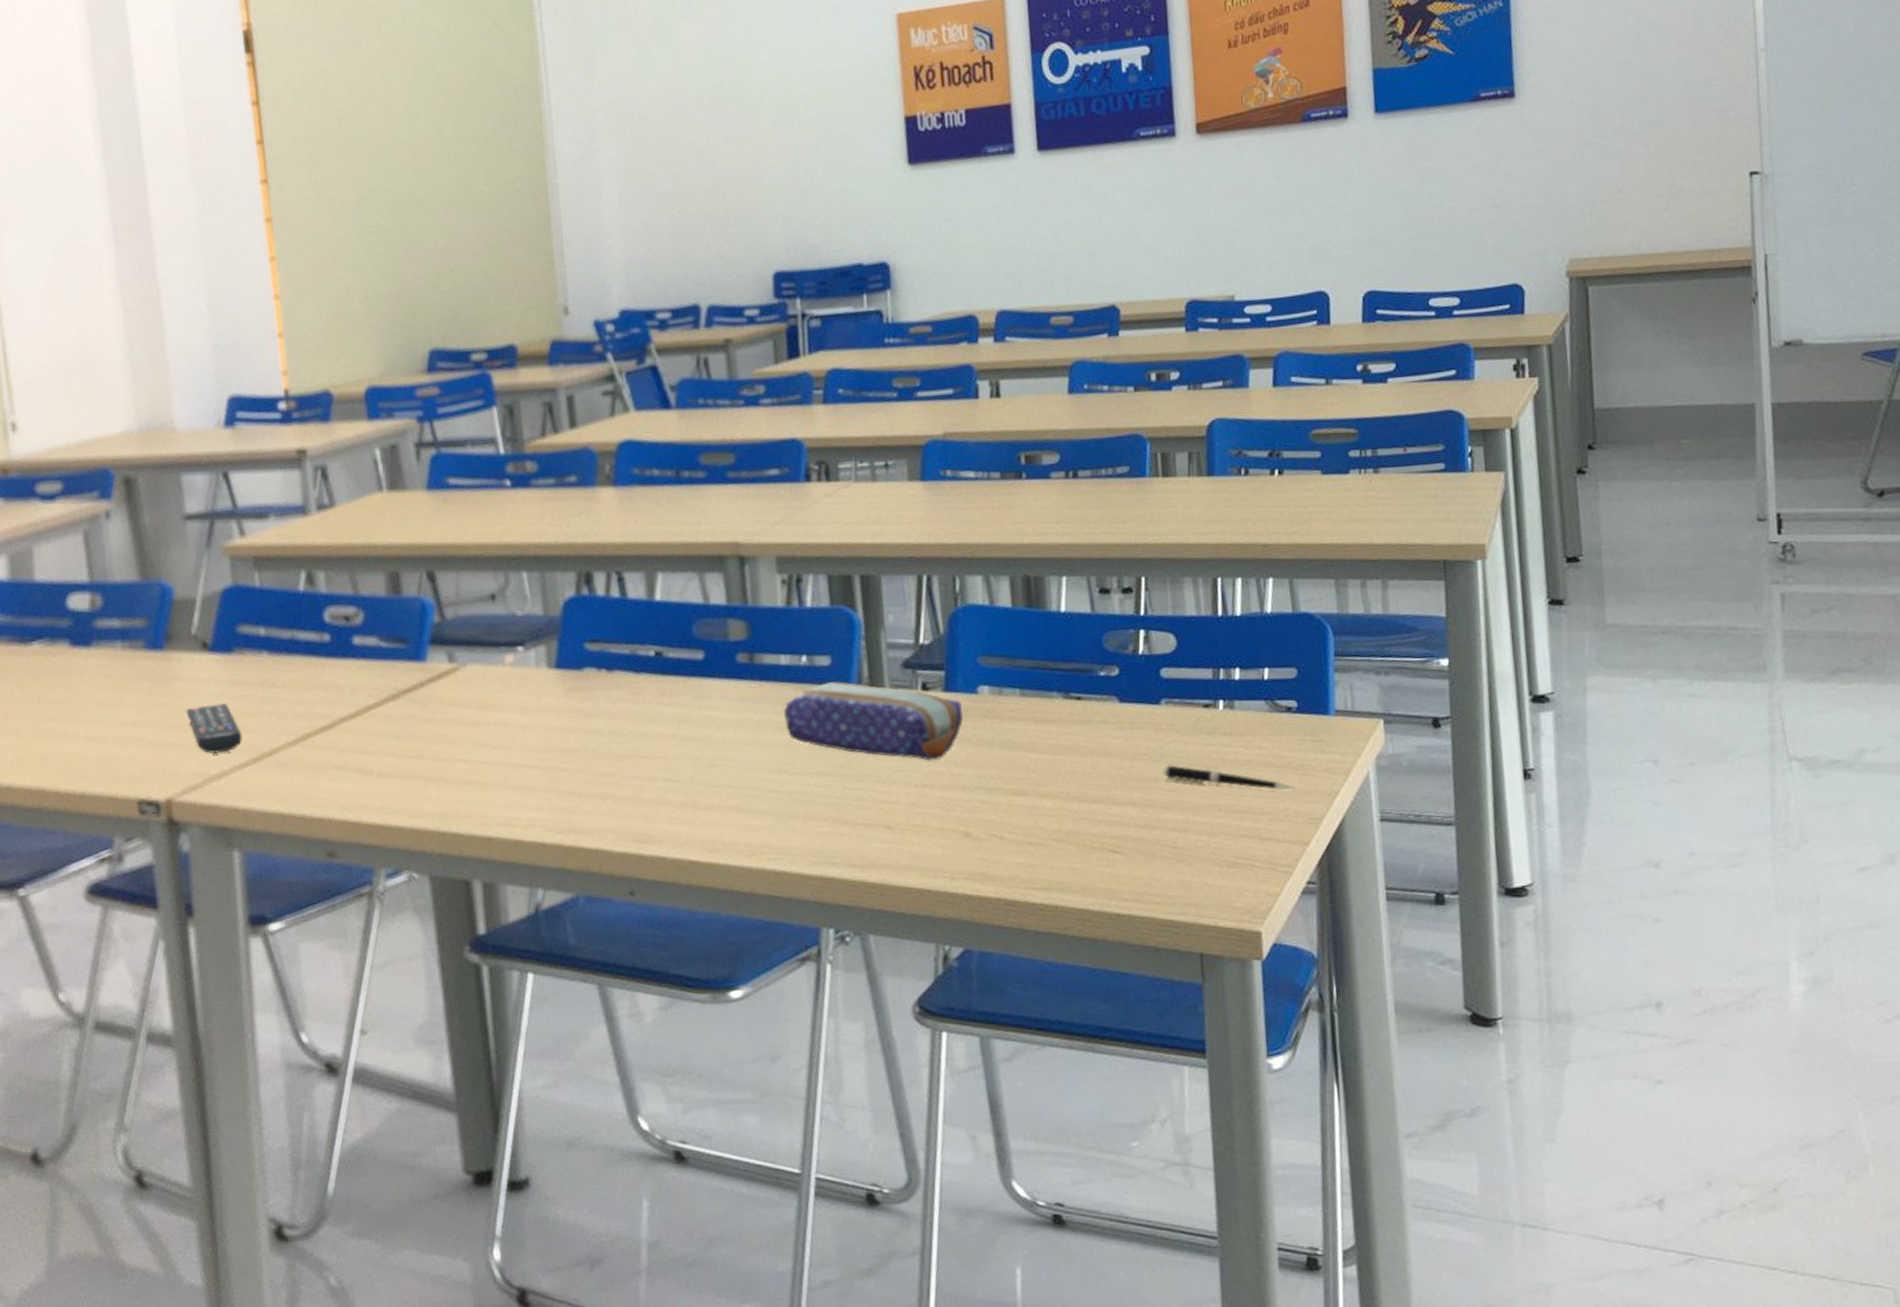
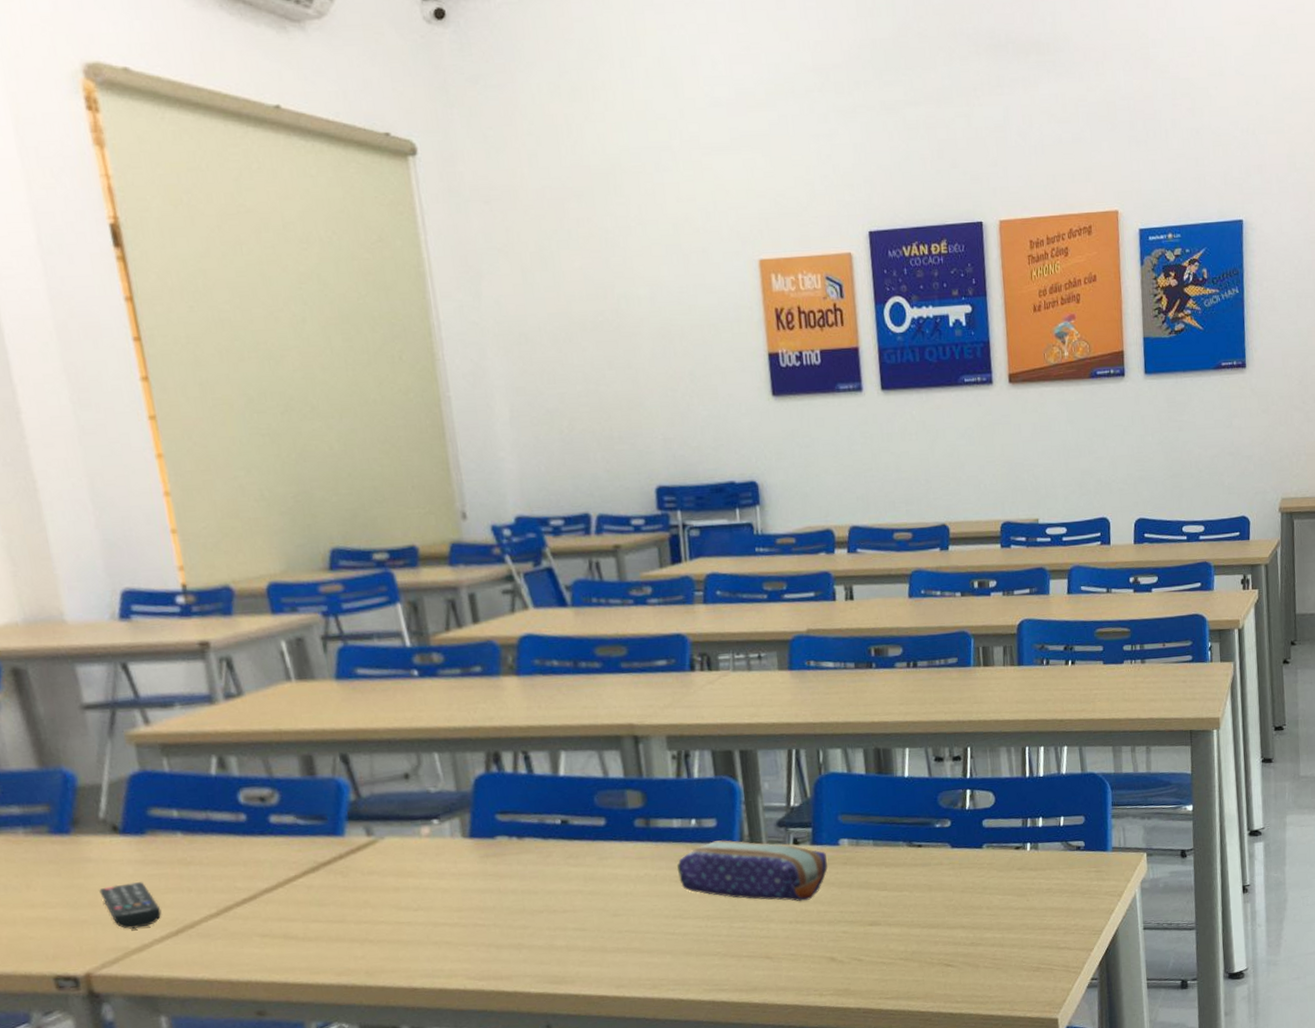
pen: present [1163,765,1295,790] -> none [985,895,1082,911]

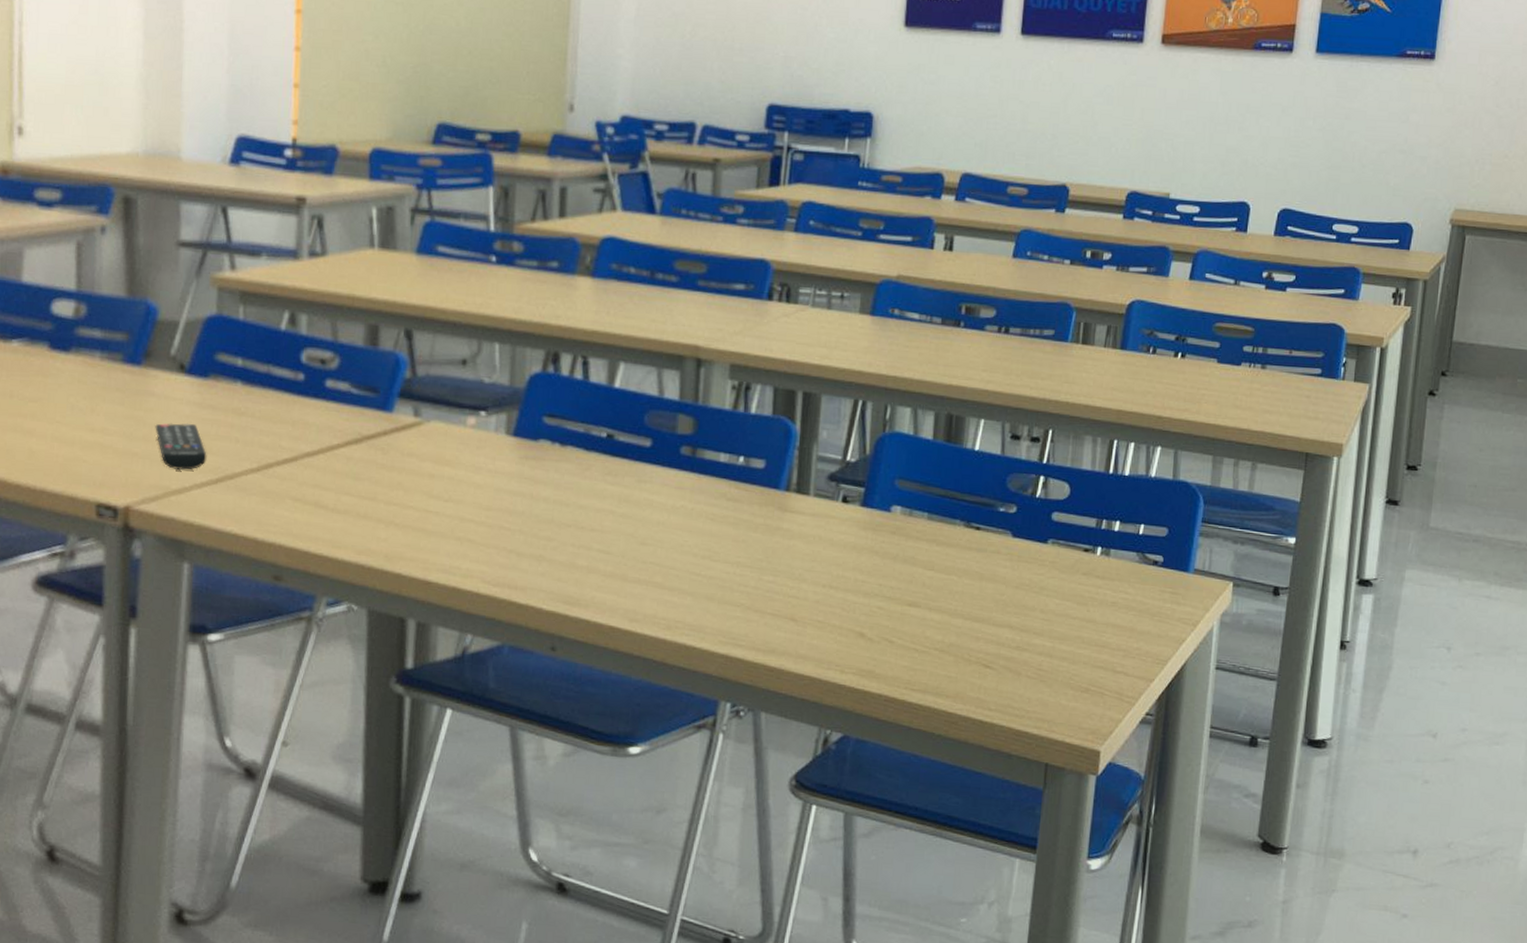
pencil case: present [676,840,828,902] -> none [715,483,875,566]

